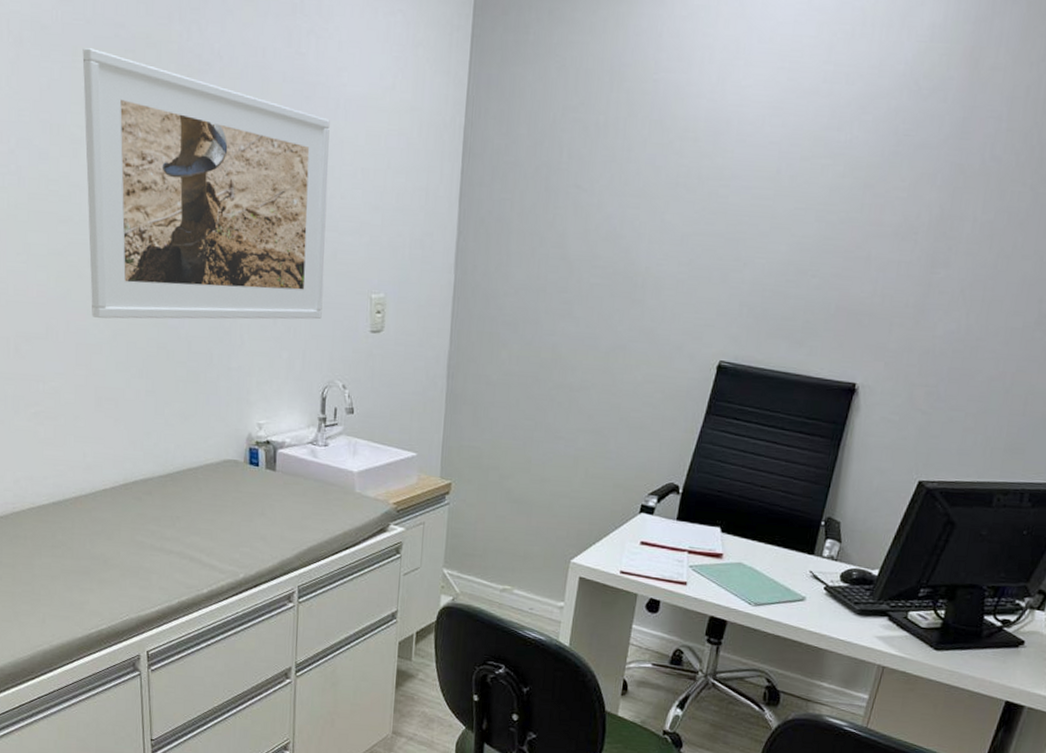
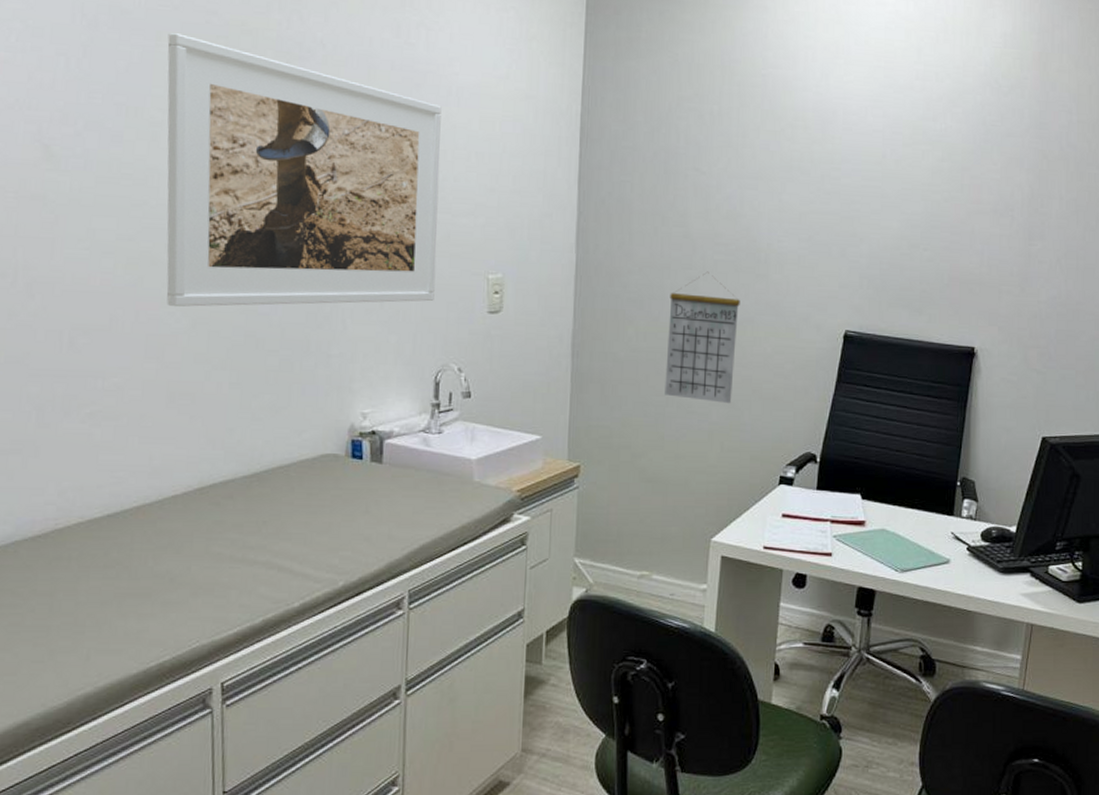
calendar: none [534,295,614,431] -> present [665,271,740,404]

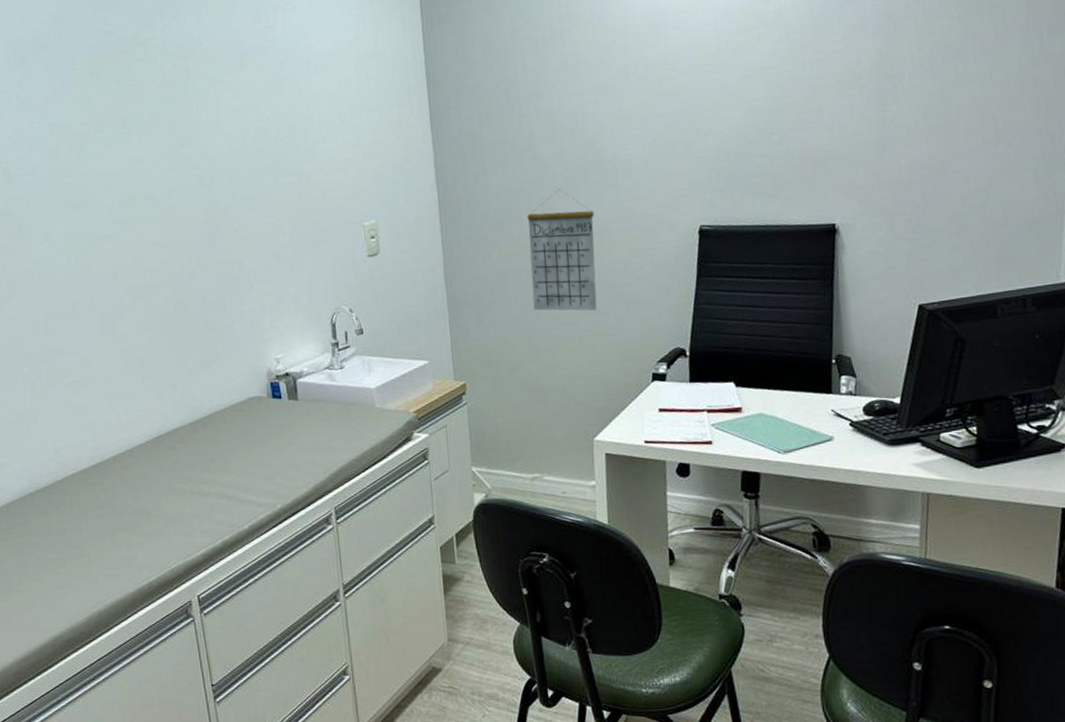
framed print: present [166,33,442,307] -> none [79,56,321,288]

